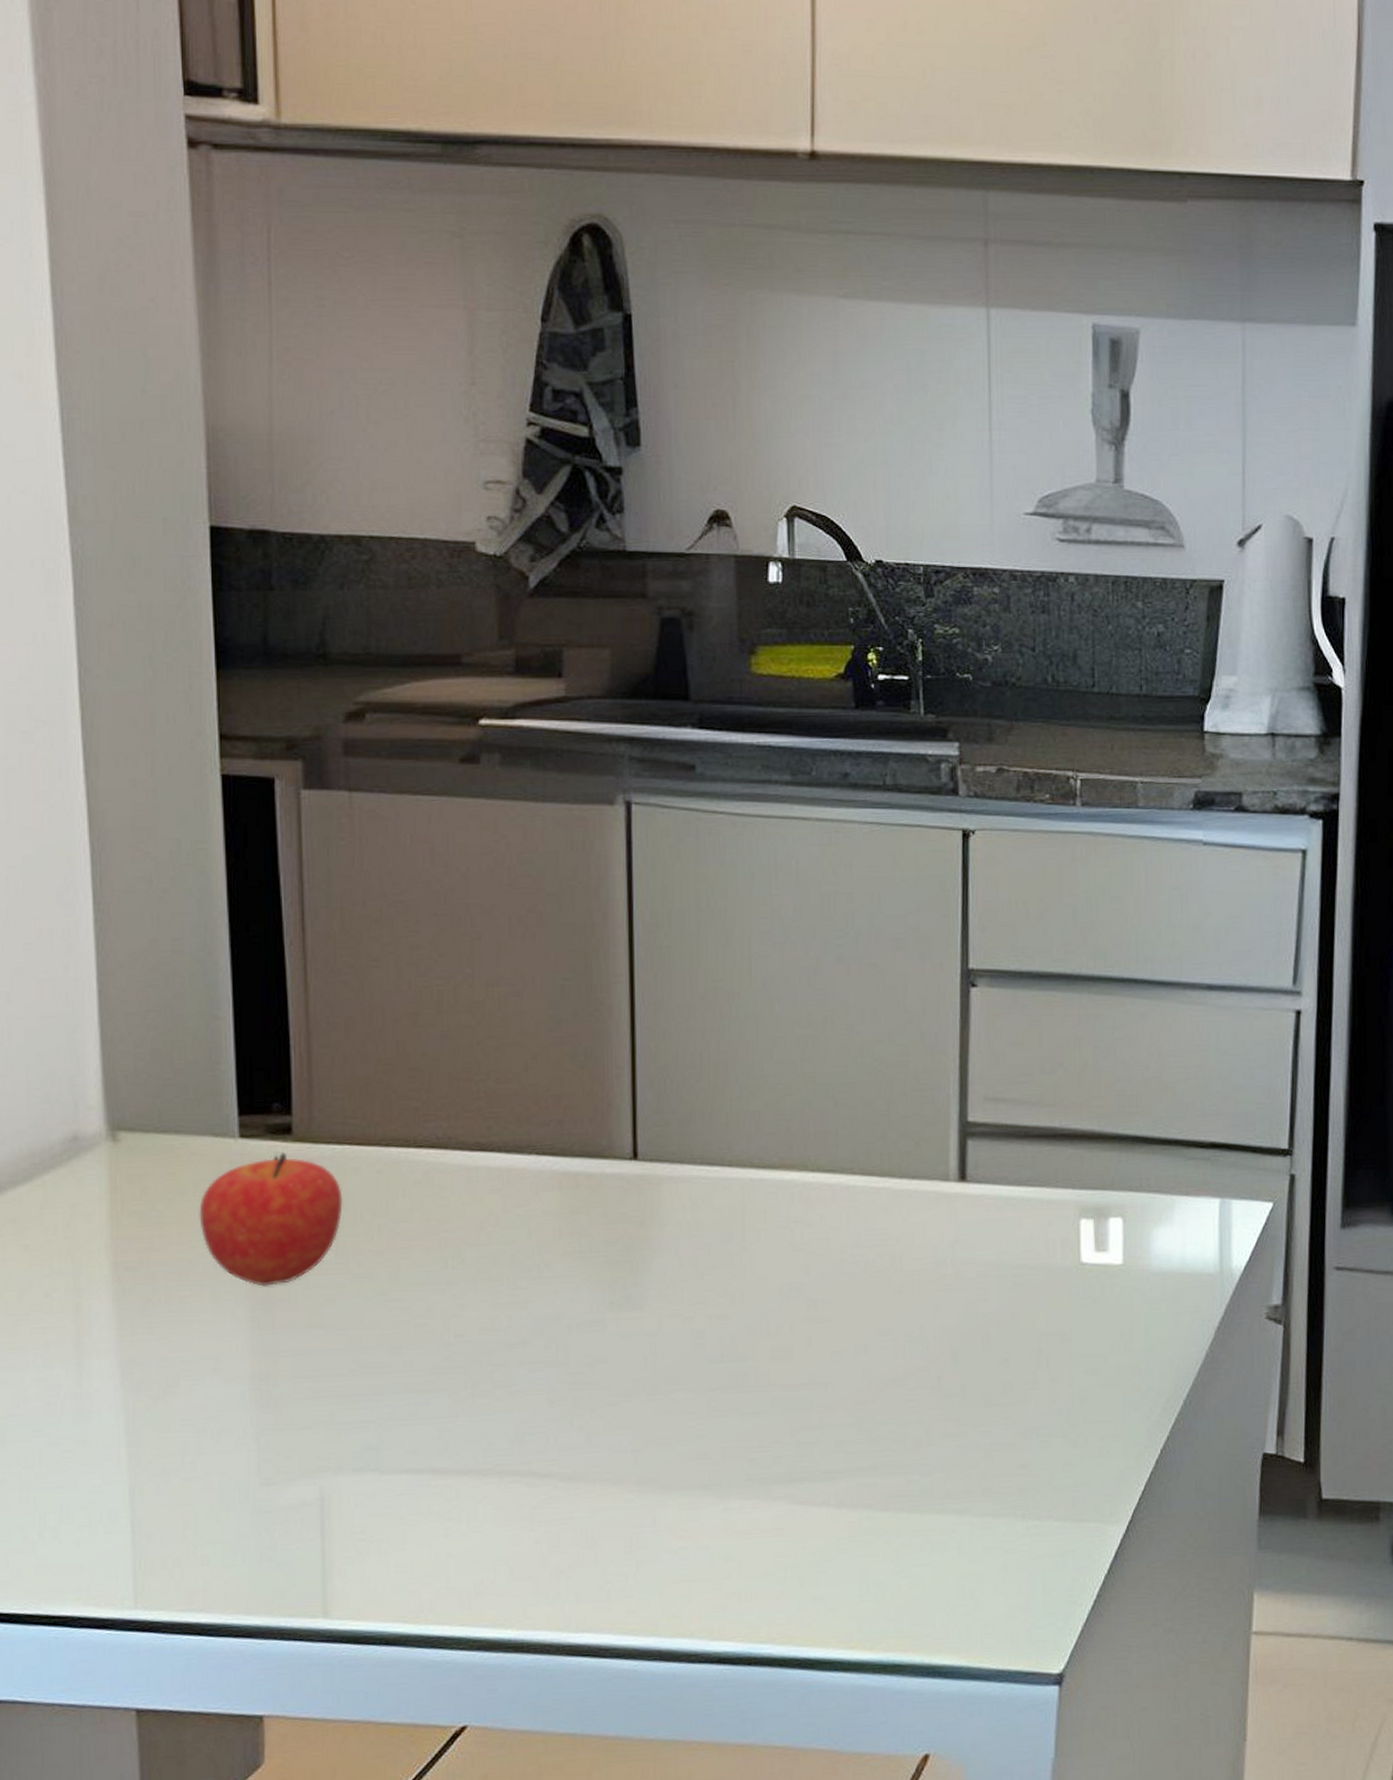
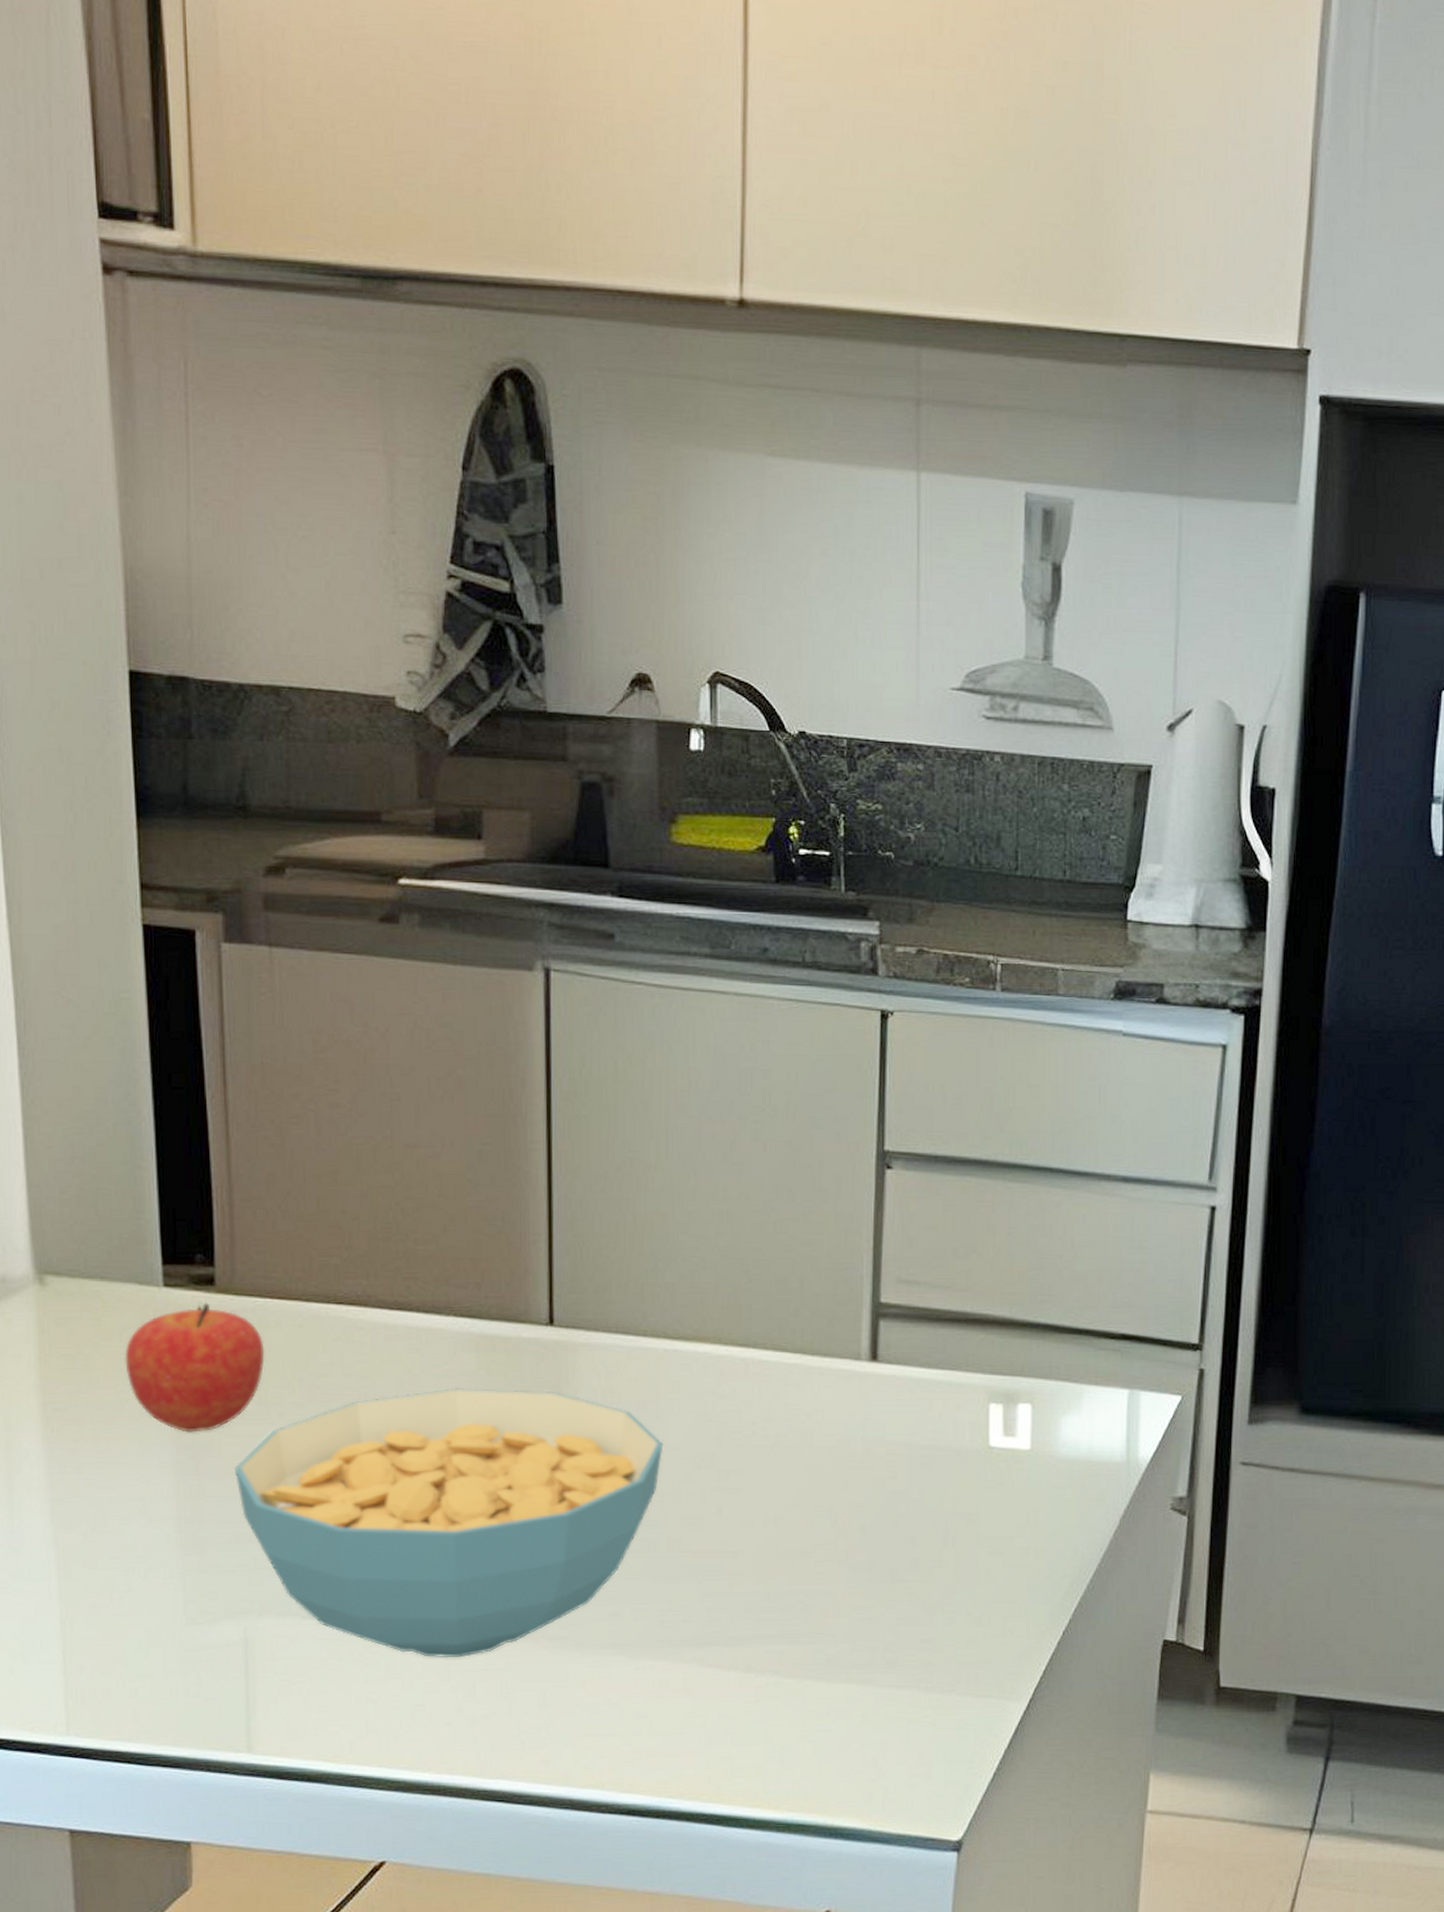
cereal bowl: none [310,1227,751,1508] -> present [234,1388,664,1658]

